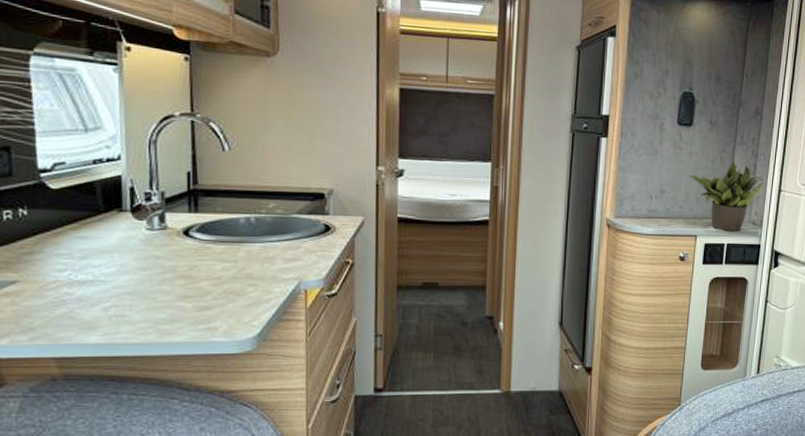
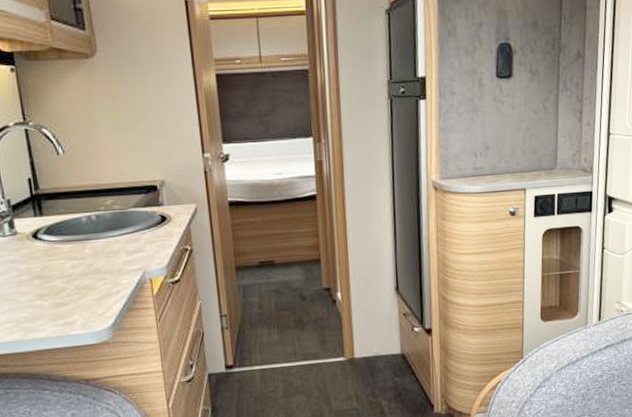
potted plant: present [689,161,764,232] -> none [512,109,591,182]

